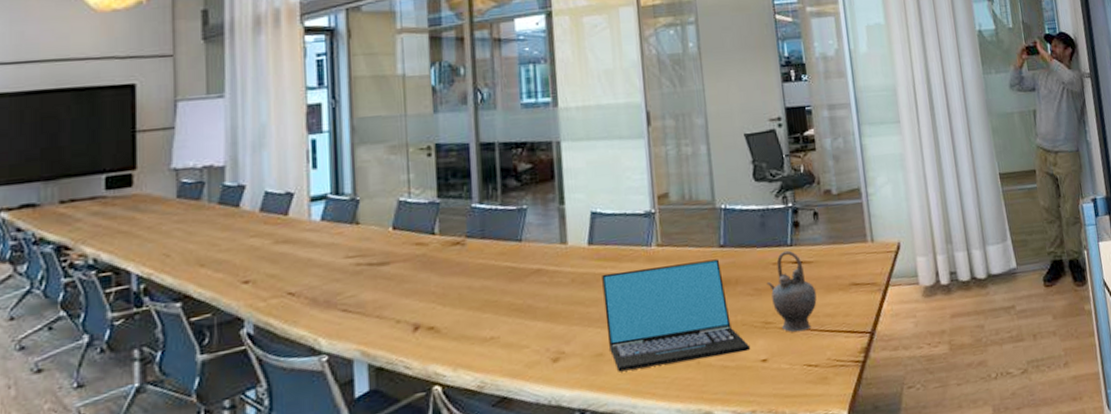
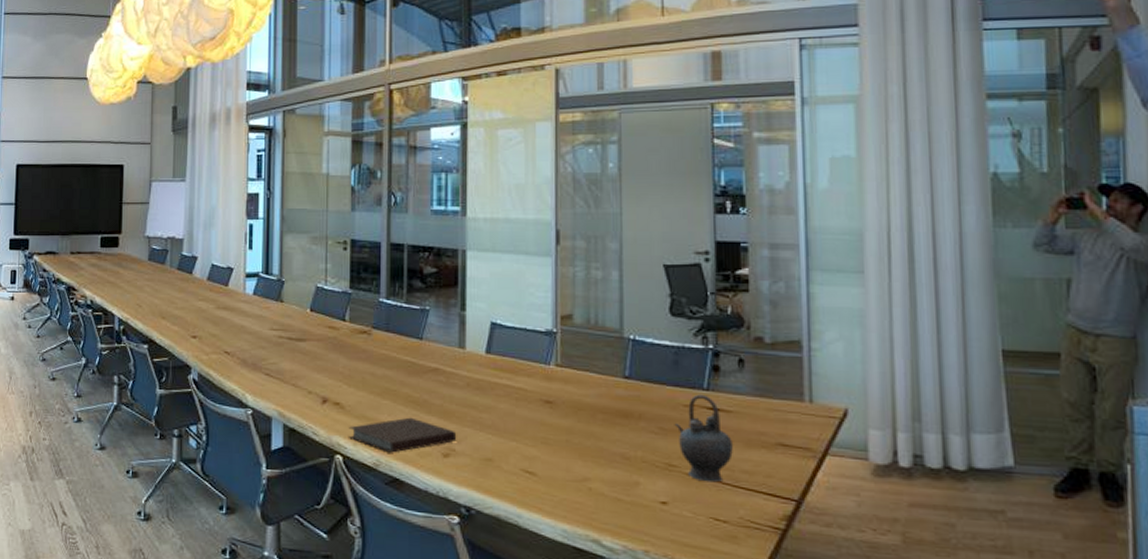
notebook: none [446,326,566,372] -> present [348,417,457,453]
laptop: present [602,259,751,372] -> none [497,384,649,490]

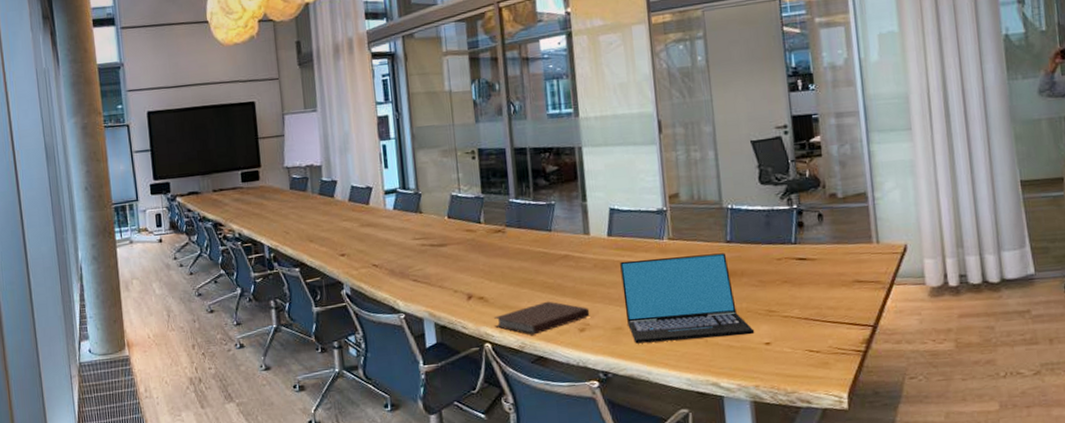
laptop: none [497,384,649,490] -> present [620,253,755,344]
teapot: present [674,394,733,483] -> none [770,248,820,321]

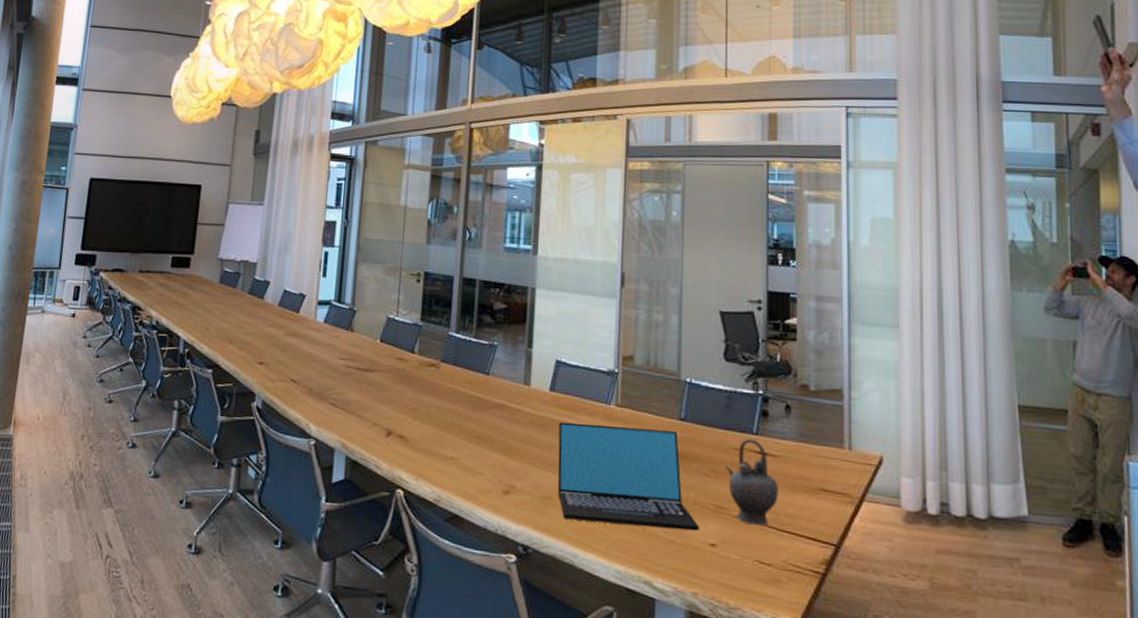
notebook: present [494,301,590,335] -> none [410,452,518,489]
teapot: none [770,248,820,321] -> present [725,438,778,526]

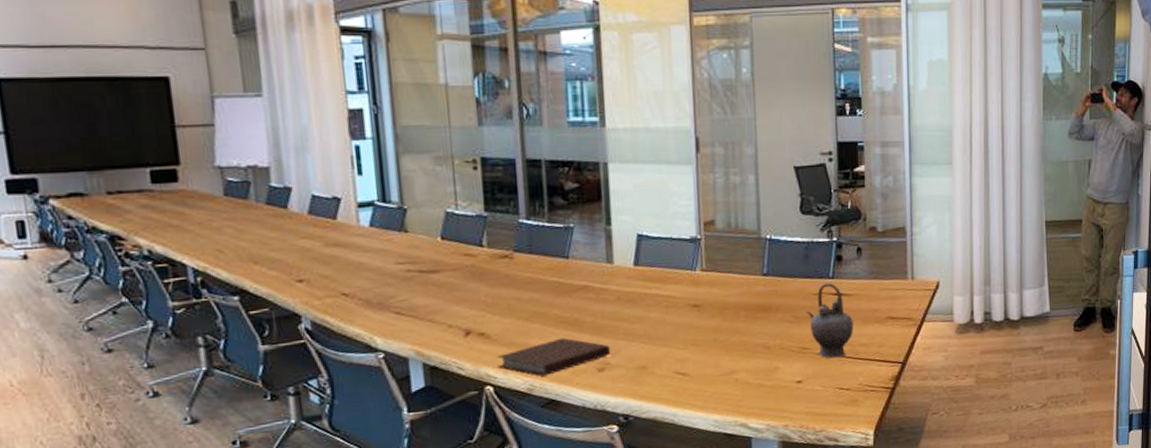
notebook: none [410,452,518,489] -> present [497,337,611,376]
laptop: present [557,421,700,532] -> none [647,286,787,384]

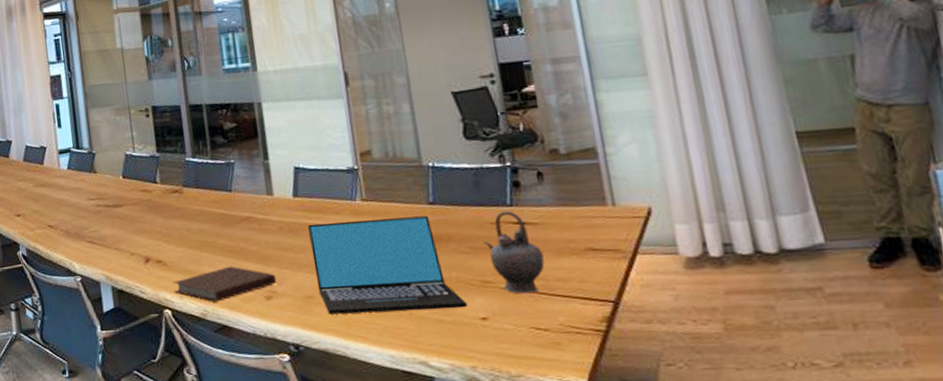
laptop: none [647,286,787,384] -> present [308,215,468,315]

